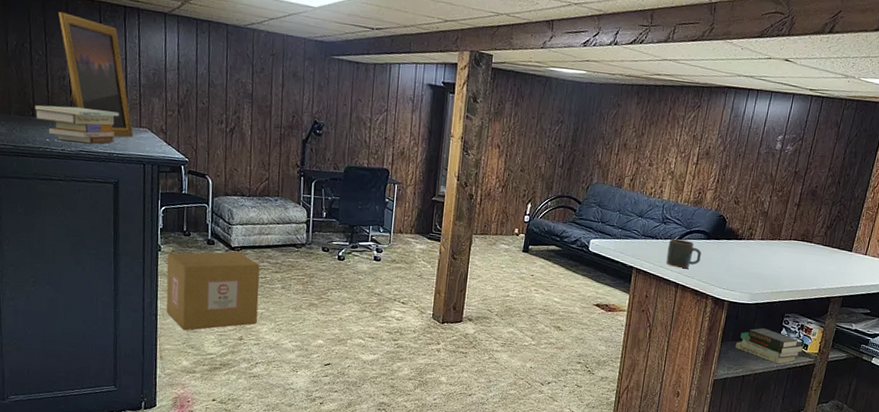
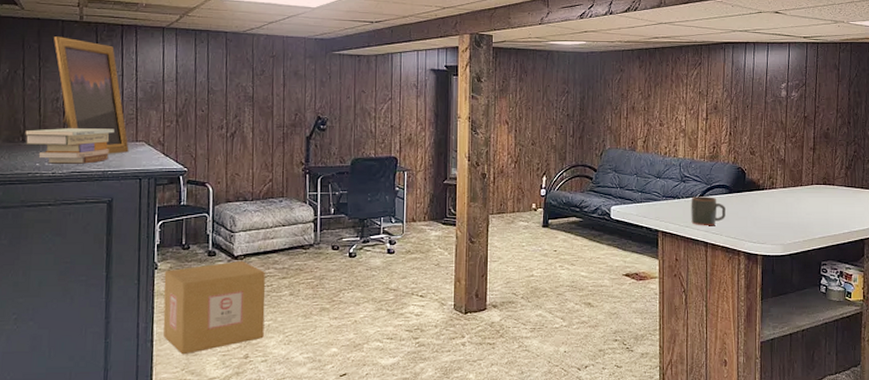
books: present [735,328,803,364] -> none [776,280,847,317]

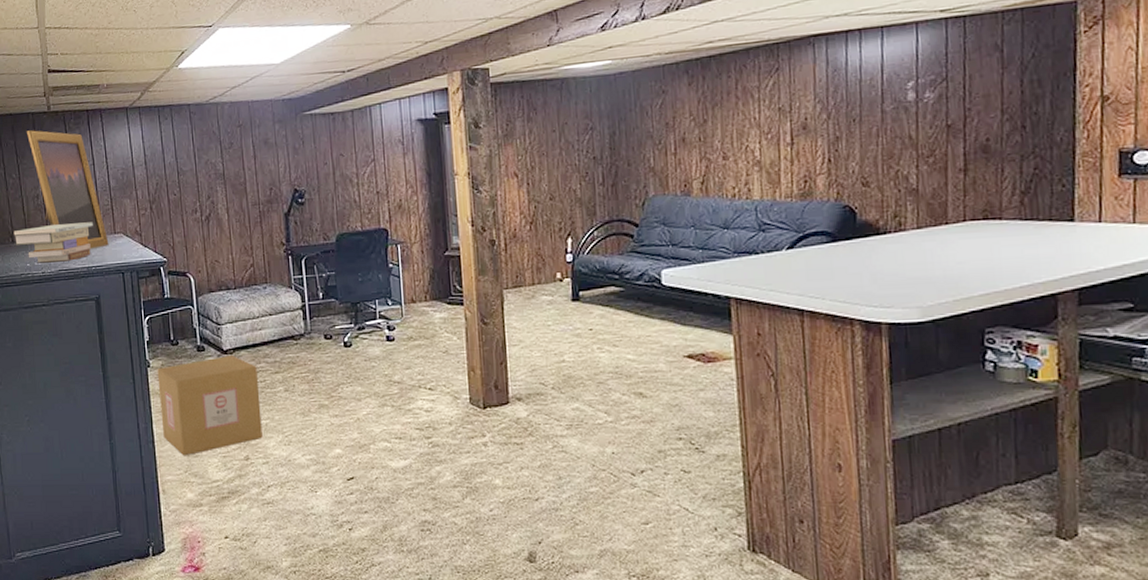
mug: present [691,197,726,226] -> none [775,248,829,289]

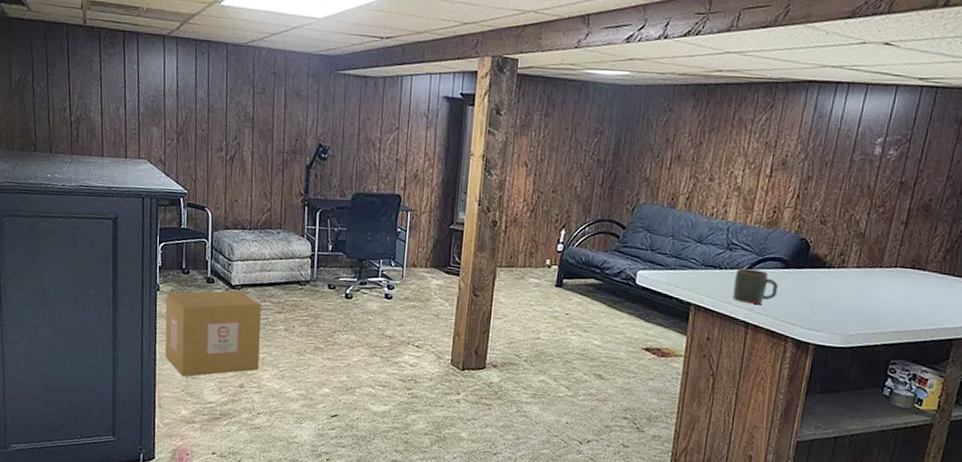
books: present [13,222,93,263] -> none [36,139,118,179]
picture frame: present [27,130,109,250] -> none [60,41,132,171]
mug: none [775,248,829,289] -> present [732,268,778,305]

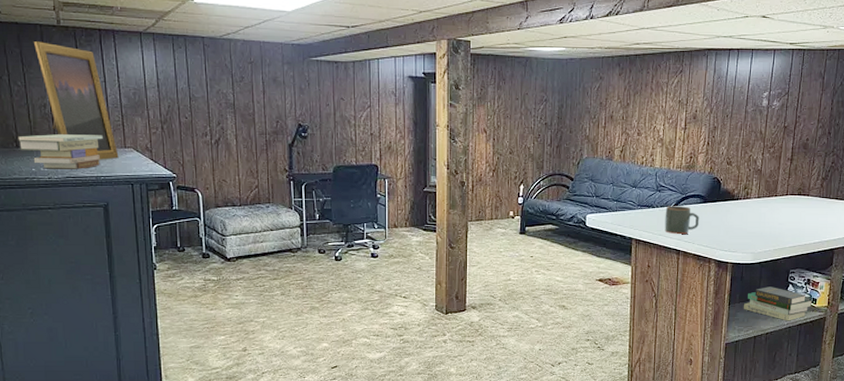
books: none [36,139,118,179] -> present [18,134,103,169]
picture frame: none [60,41,132,171] -> present [34,41,119,161]
cardboard box: present [165,290,261,377] -> none [163,263,260,347]
books: none [824,378,916,423] -> present [743,287,812,321]

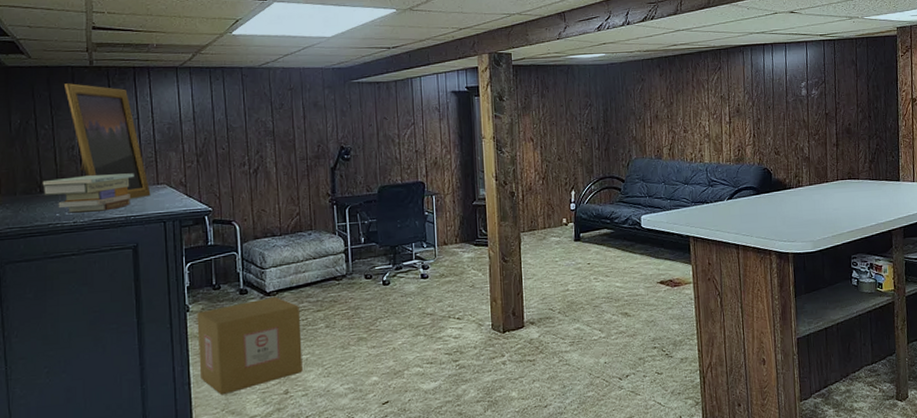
cardboard box: none [163,263,260,347] -> present [197,297,303,396]
mug: present [665,206,699,235] -> none [719,199,755,229]
books: present [743,287,812,321] -> none [809,274,878,309]

